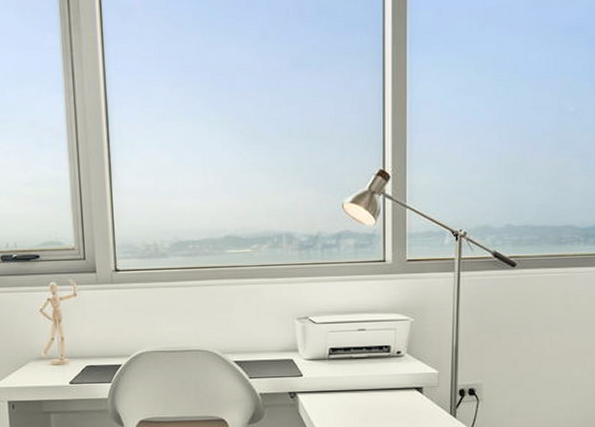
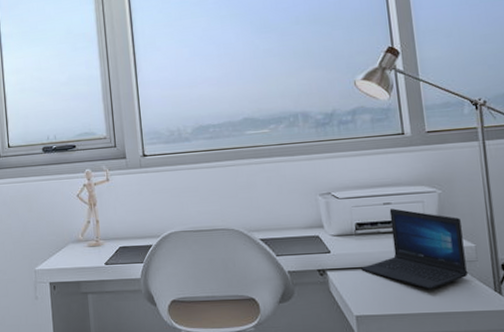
laptop: none [331,335,429,412] -> present [361,208,469,289]

